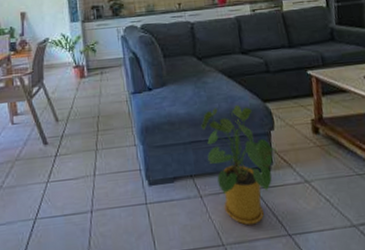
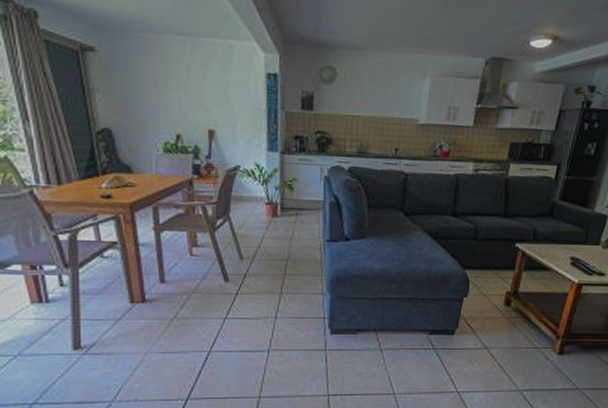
house plant: present [201,105,278,226] -> none [394,267,466,380]

